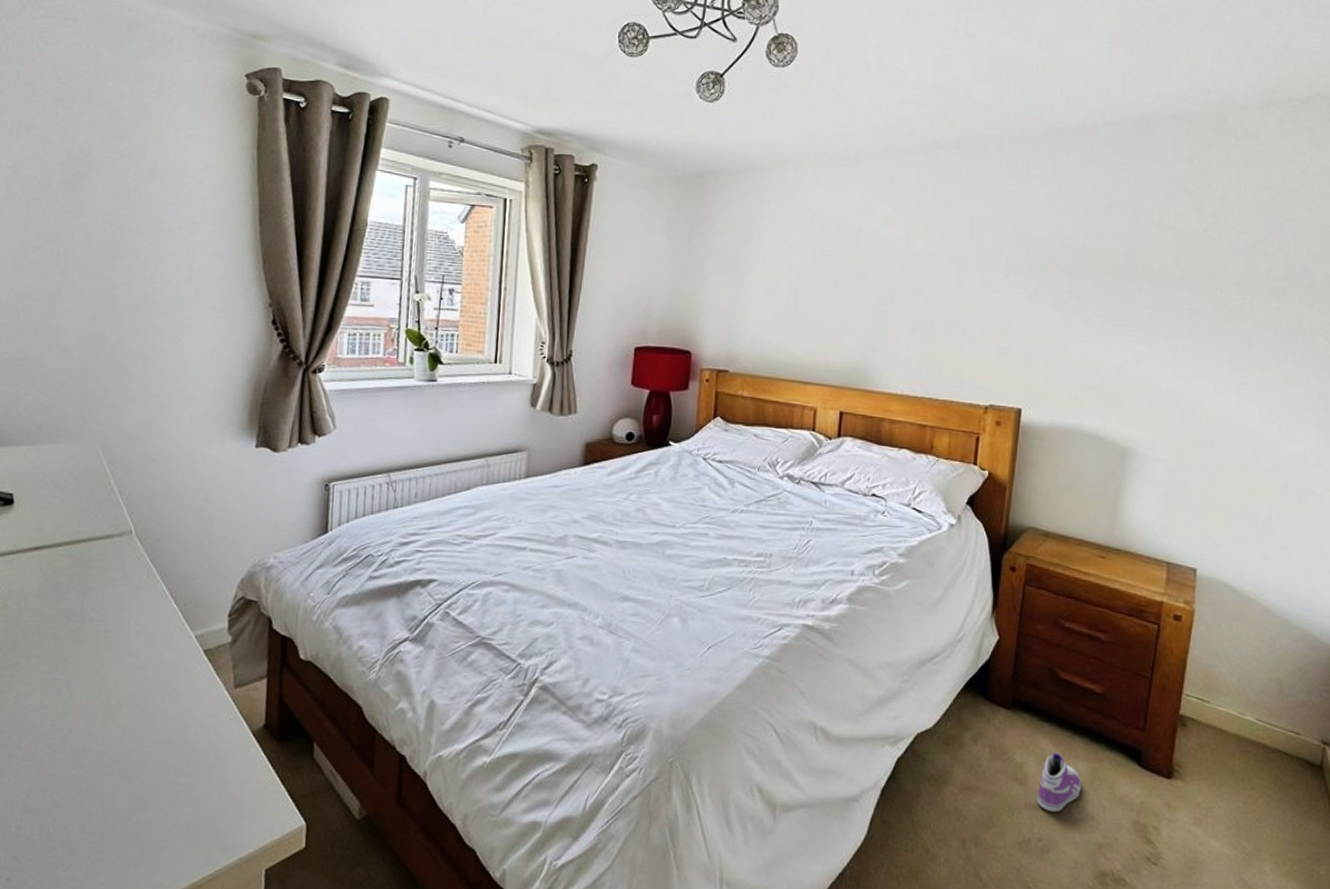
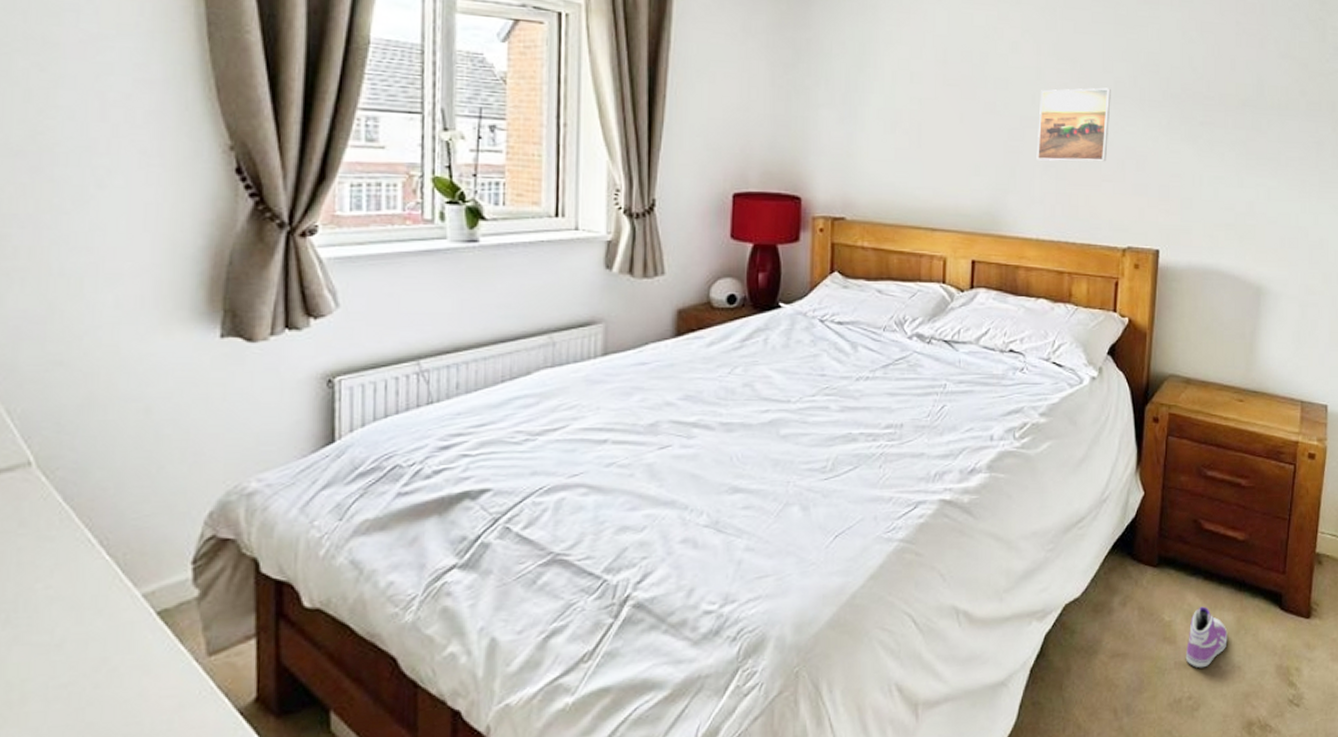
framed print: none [904,257,978,326] -> present [1036,87,1111,162]

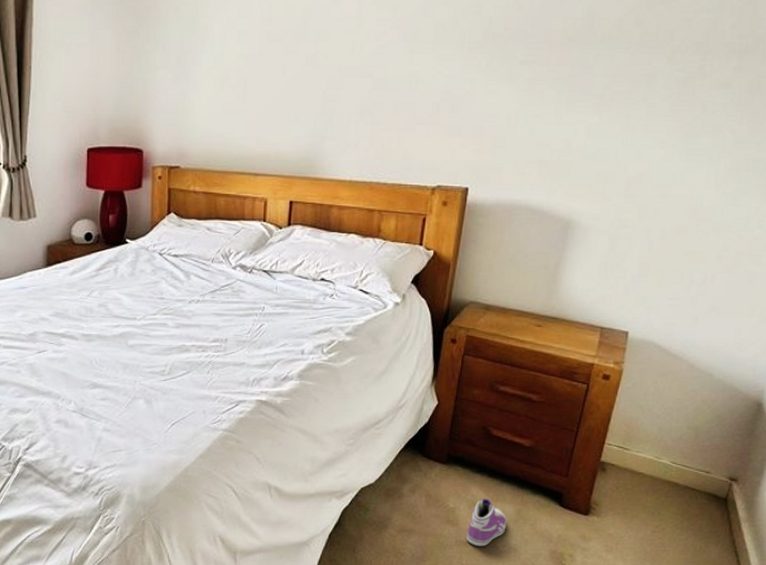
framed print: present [1036,87,1111,162] -> none [353,33,431,107]

